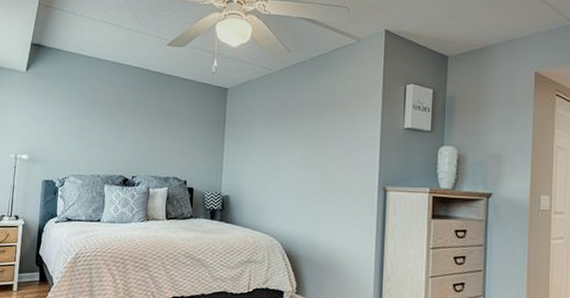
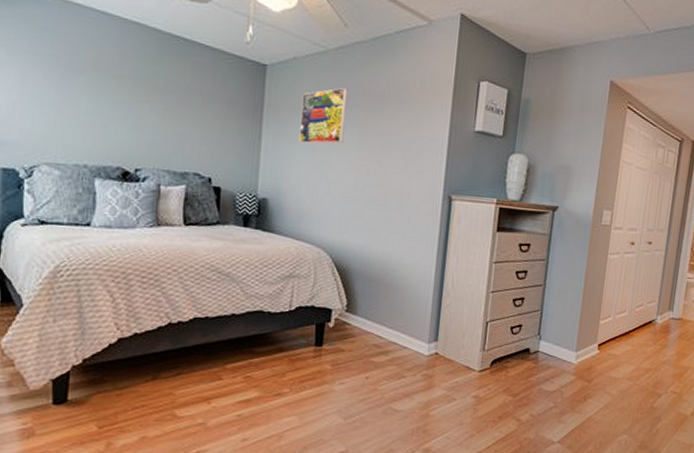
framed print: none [253,100,292,148] -> present [298,87,348,144]

